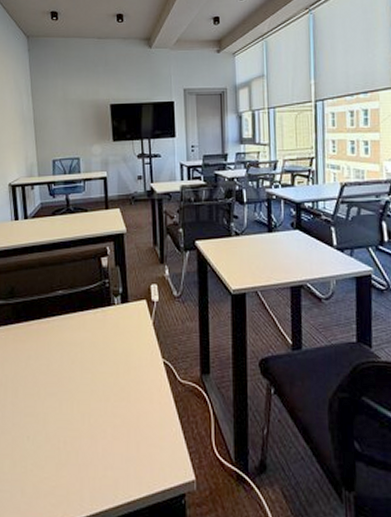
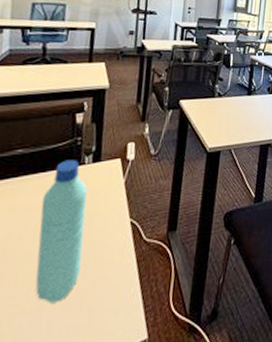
water bottle: none [83,300,123,432] -> present [35,160,88,303]

